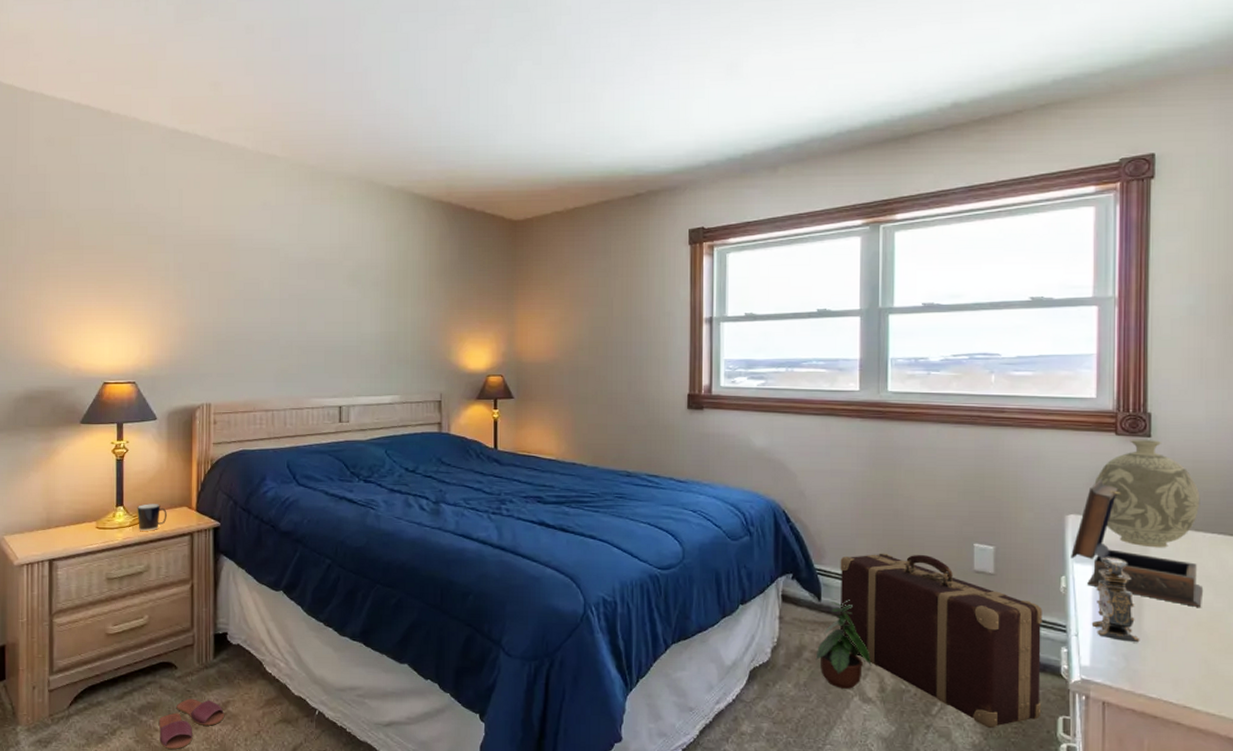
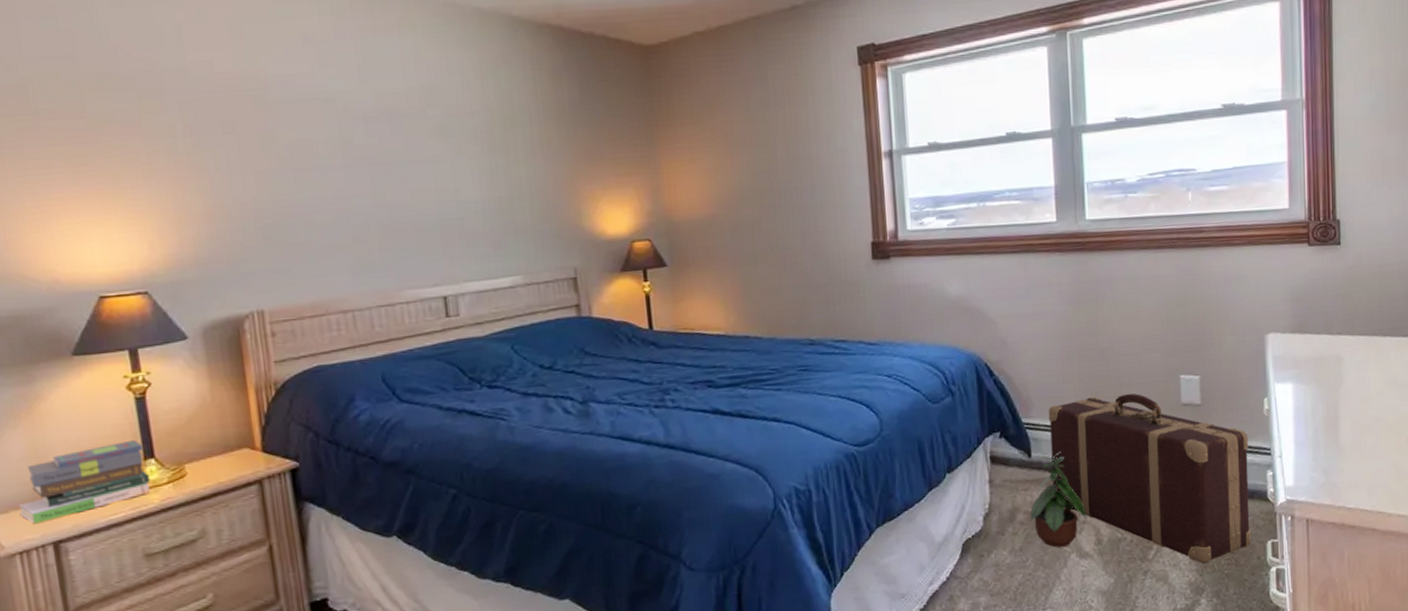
books: none [31,490,118,545] -> present [18,439,151,525]
mug: present [137,504,167,532] -> none [175,449,222,488]
jewelry box: present [1071,480,1204,607] -> none [1272,294,1392,413]
perfume bottle: present [1091,557,1140,643] -> none [1293,372,1338,457]
decorative vase: present [1094,439,1200,548] -> none [1290,247,1386,359]

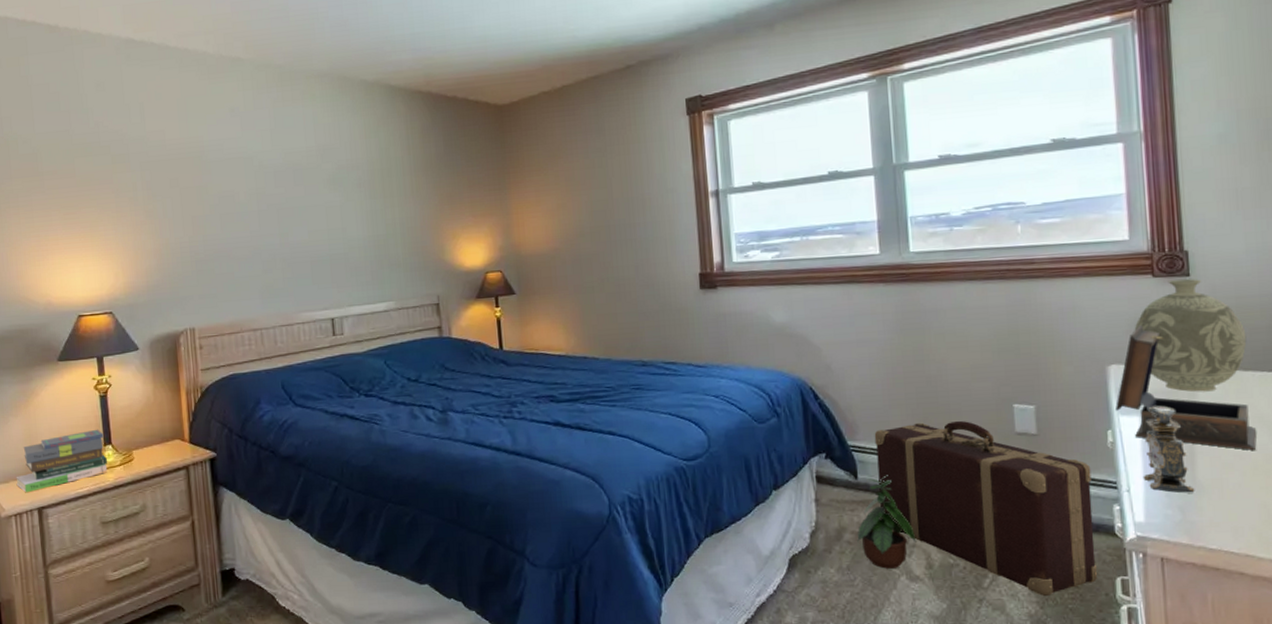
jewelry box: none [1272,294,1392,413] -> present [1115,326,1257,450]
decorative vase: none [1290,247,1386,359] -> present [1134,279,1247,393]
perfume bottle: none [1293,372,1338,457] -> present [1142,405,1195,494]

